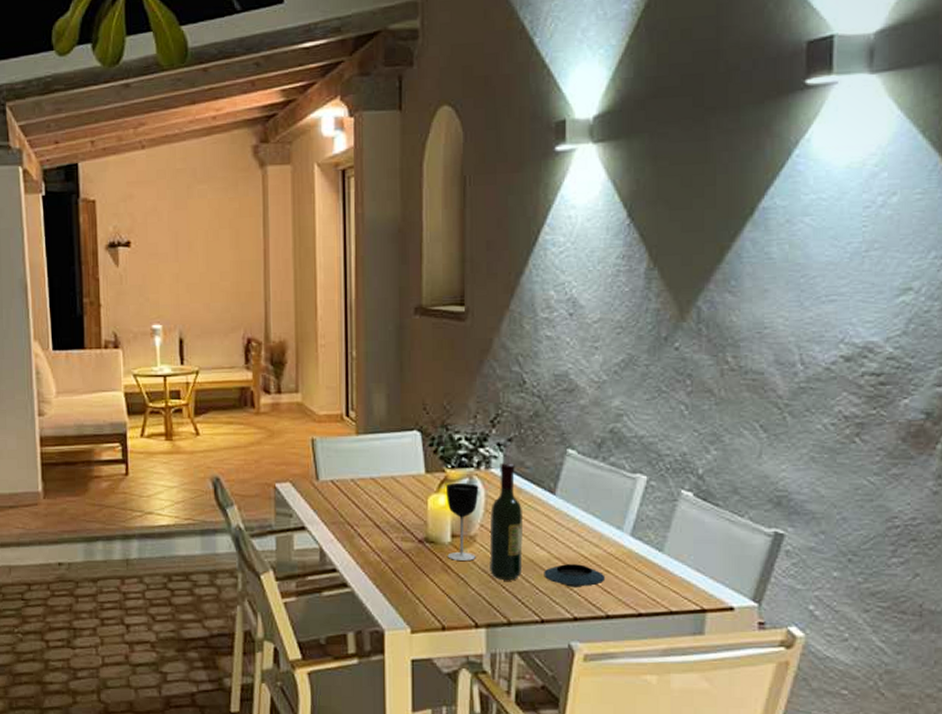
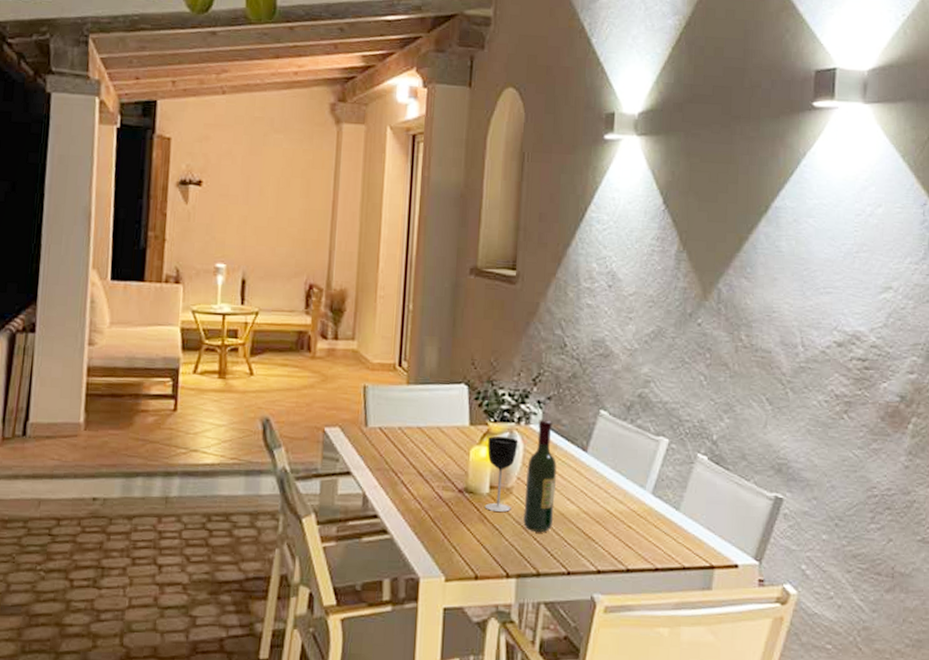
saucer: present [544,564,606,587] -> none [572,519,628,541]

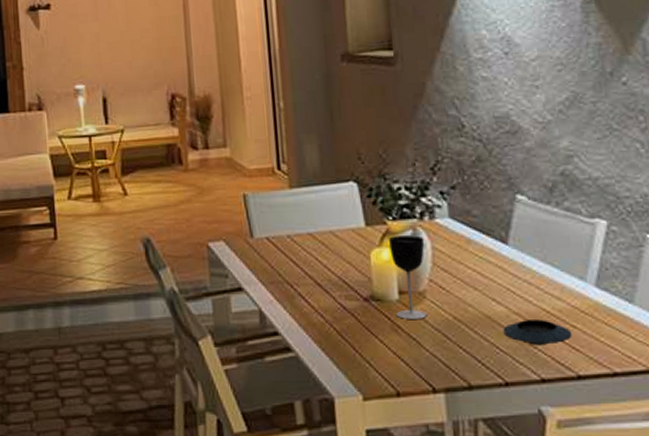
wine bottle: present [523,419,557,532] -> none [438,211,480,339]
saucer: none [572,519,628,541] -> present [503,320,573,345]

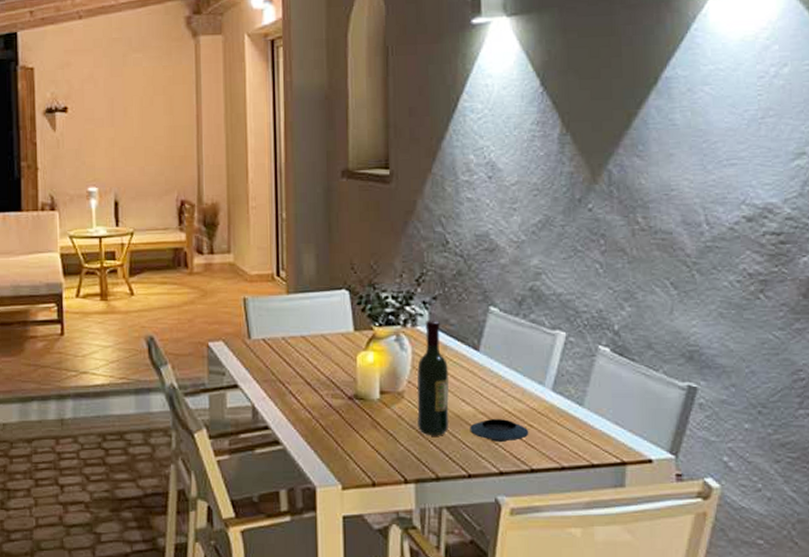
wine glass: present [389,234,427,319] -> none [374,340,406,417]
wine bottle: none [438,211,480,339] -> present [417,319,449,435]

